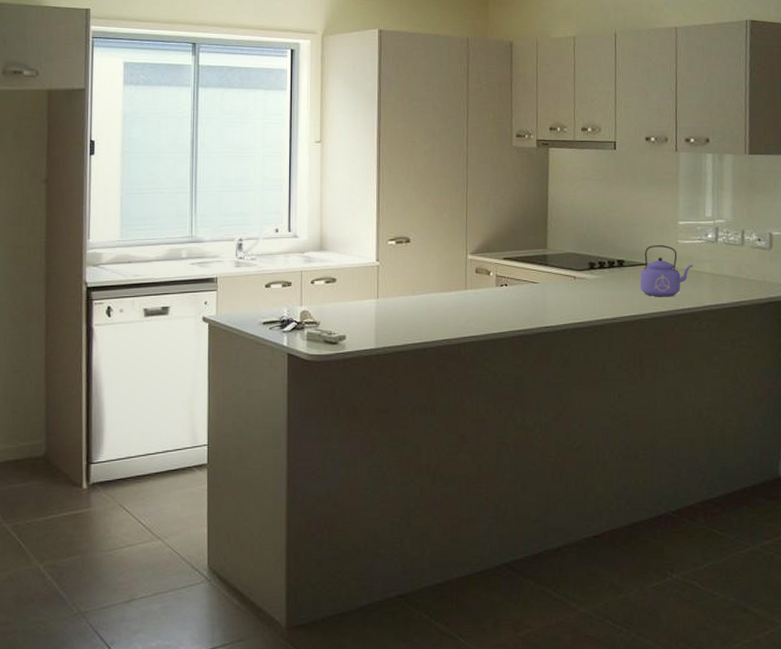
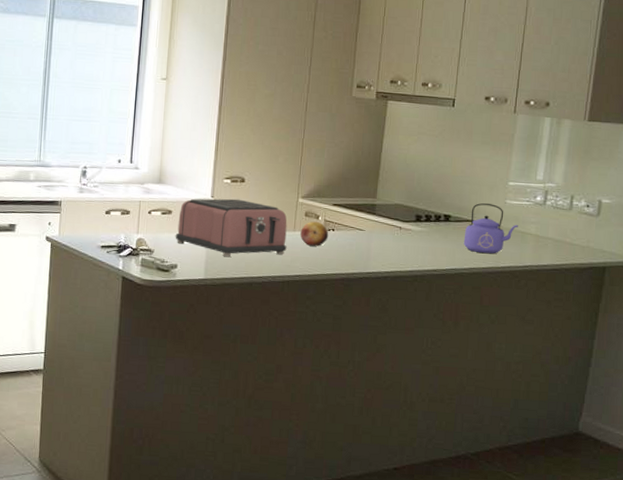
toaster: none [341,260,460,323] -> present [175,198,287,257]
fruit: none [472,277,502,304] -> present [300,221,329,246]

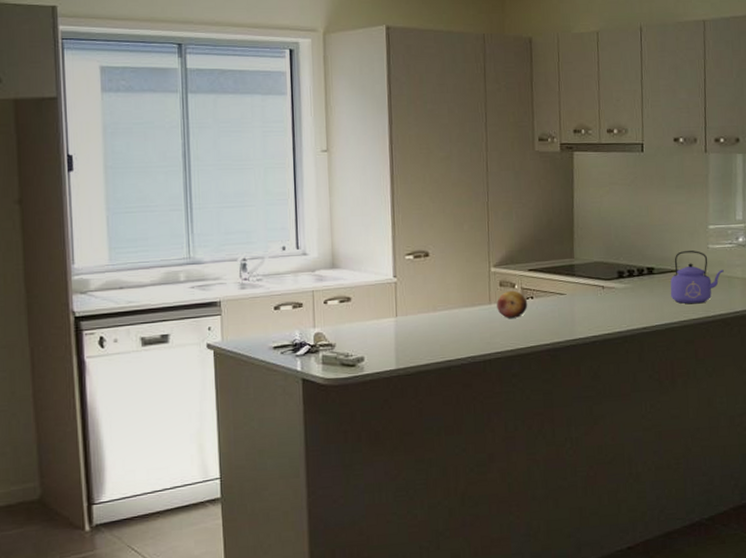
toaster: present [175,198,287,257] -> none [357,276,484,342]

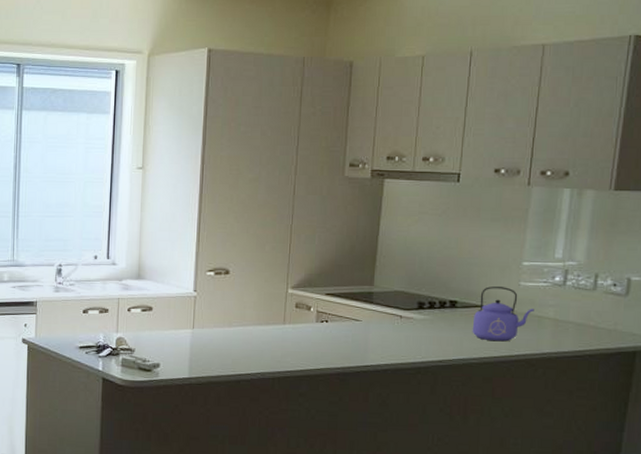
fruit: present [497,290,528,318] -> none [291,313,322,339]

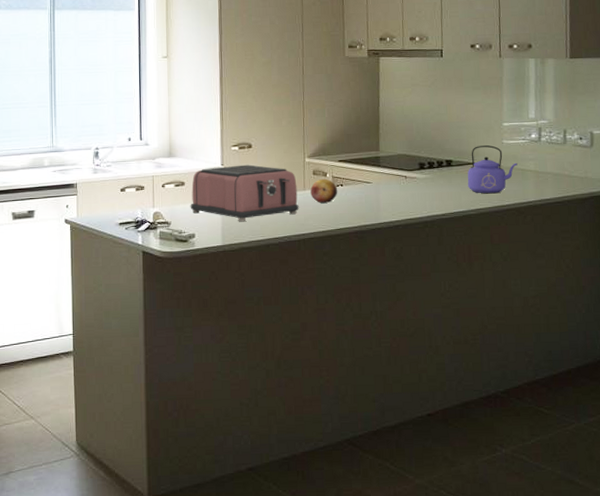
toaster: none [156,292,277,354] -> present [190,164,299,222]
fruit: none [291,313,322,339] -> present [310,178,338,203]

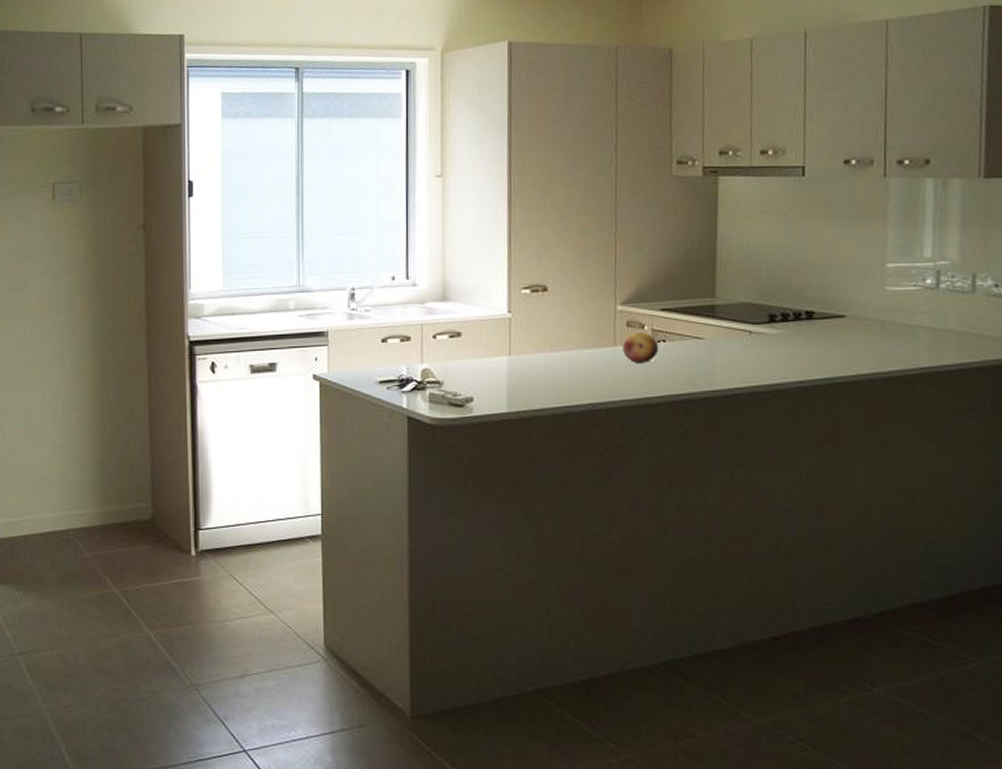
toaster: present [190,164,299,222] -> none [467,312,607,384]
kettle: present [467,144,518,194] -> none [834,292,905,357]

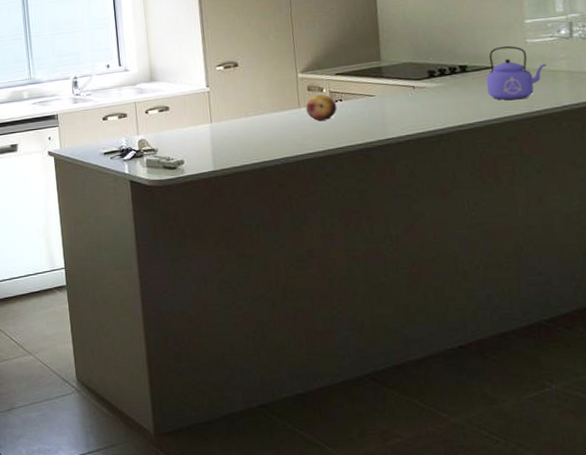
kettle: none [834,292,905,357] -> present [486,45,546,100]

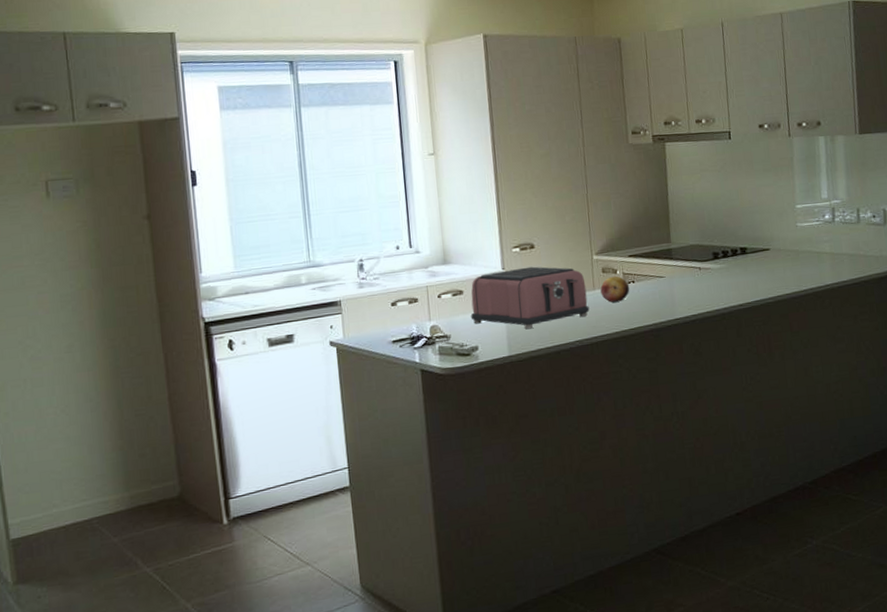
toaster: none [176,84,295,146] -> present [470,266,590,329]
kettle: present [486,45,546,100] -> none [763,229,813,280]

